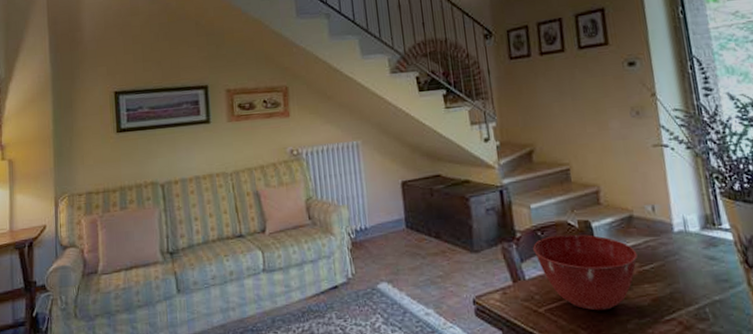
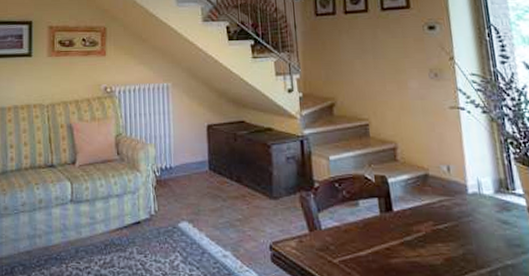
mixing bowl: present [533,234,638,311] -> none [330,188,432,266]

